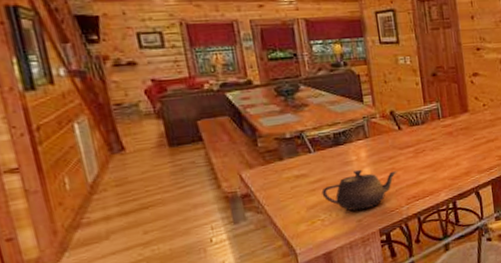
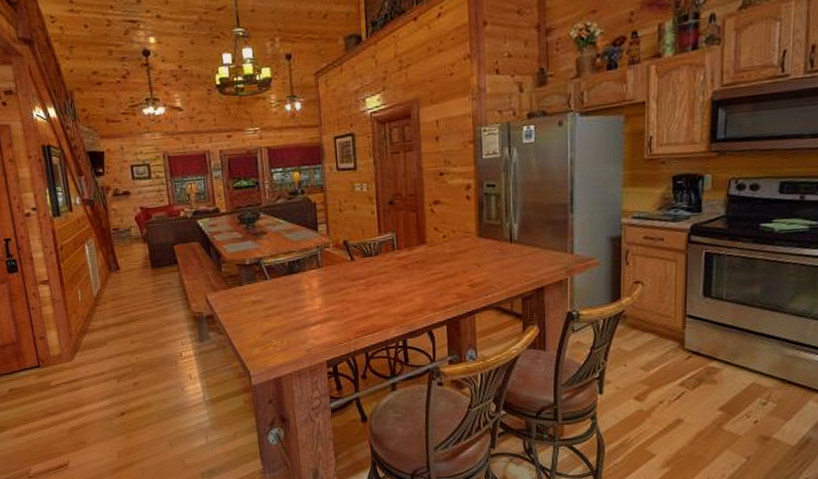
teapot: present [321,169,399,211] -> none [275,298,349,340]

